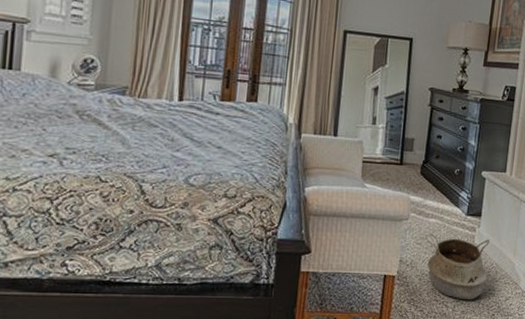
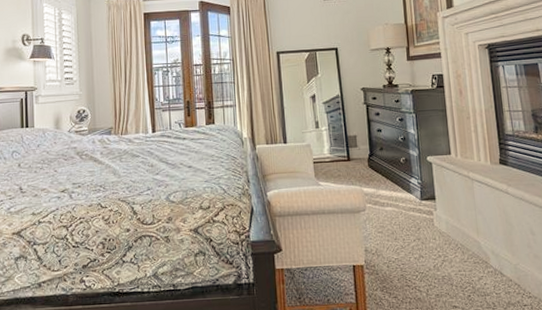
woven basket: present [425,233,490,300] -> none [385,221,455,283]

